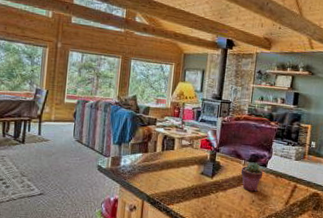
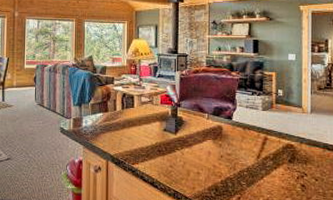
potted succulent: present [241,162,263,192] -> none [205,115,229,146]

